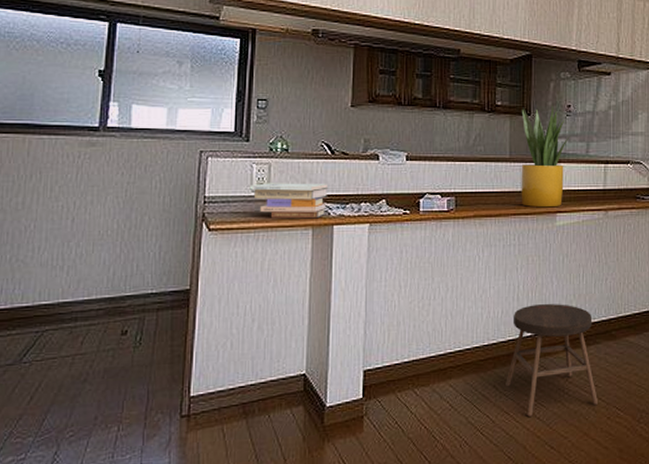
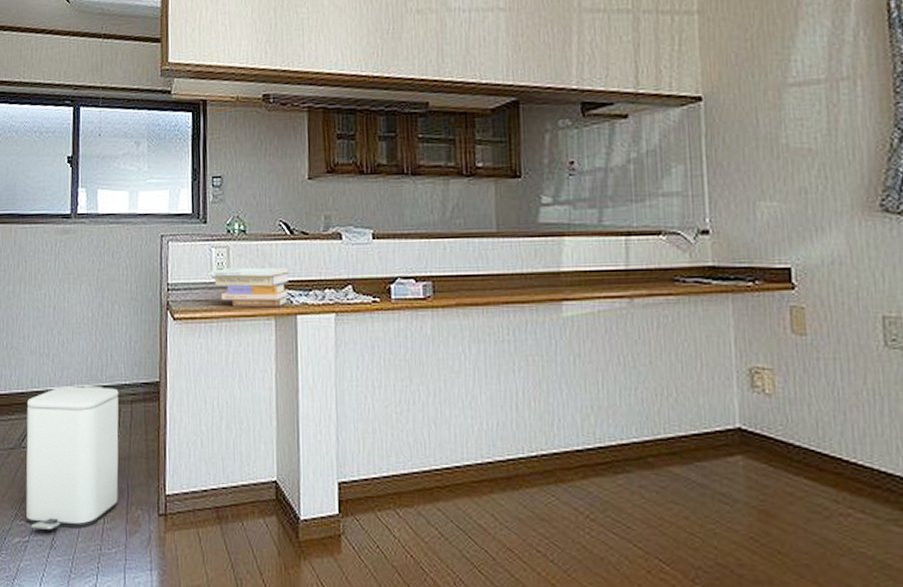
pedal bin: none [24,297,144,445] -> present [26,386,119,530]
stool: present [506,304,598,417] -> none [506,417,632,558]
planter: present [521,105,570,208] -> none [509,162,576,294]

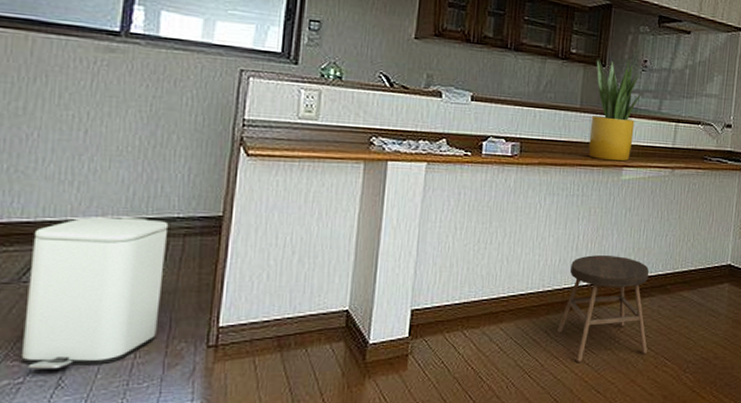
books: present [209,267,289,308] -> none [295,110,385,153]
stool: none [506,417,632,558] -> present [557,255,650,362]
planter: none [509,162,576,294] -> present [588,57,644,162]

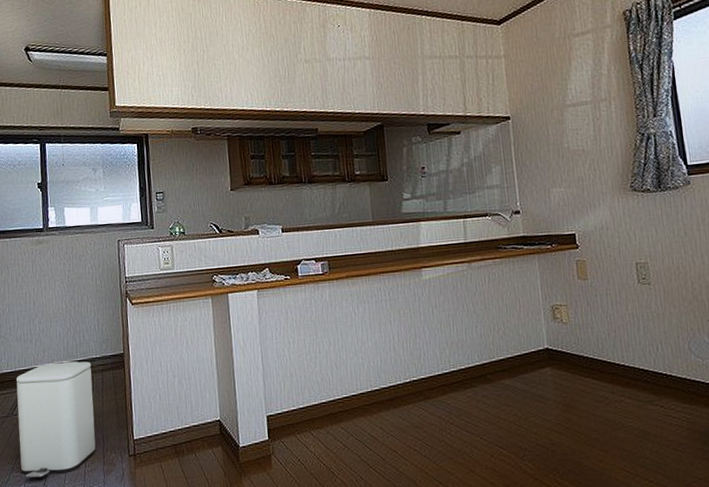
stool: present [557,255,650,362] -> none [391,351,480,455]
planter: present [588,57,644,162] -> none [379,169,427,265]

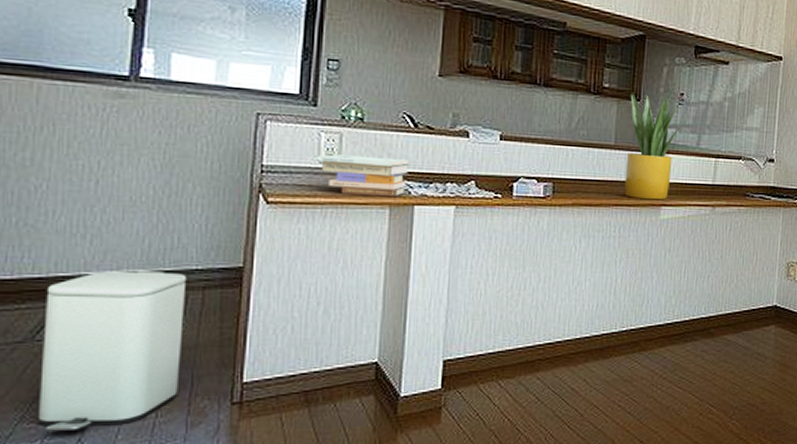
books: none [158,259,221,291] -> present [316,154,410,197]
planter: none [379,169,427,265] -> present [624,91,681,200]

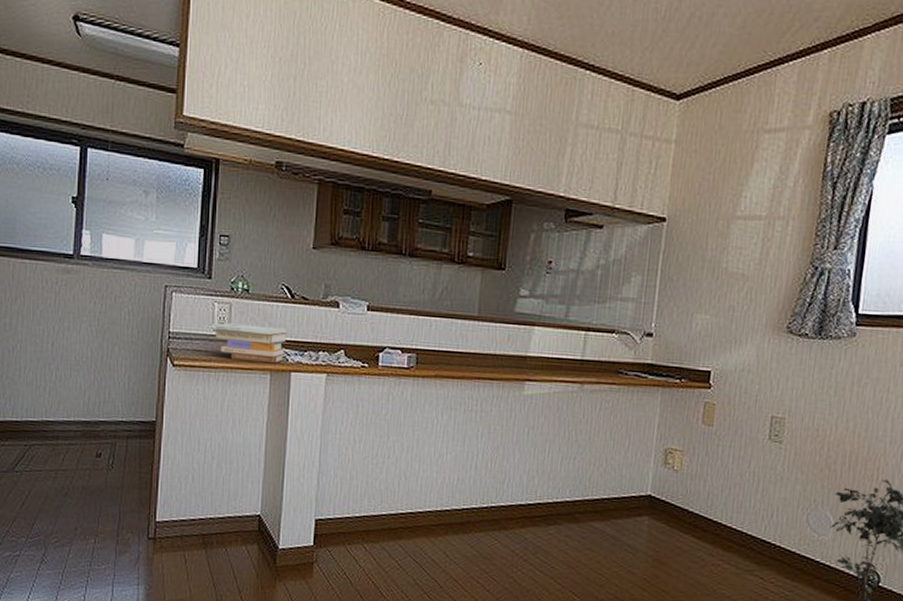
pedal bin: present [39,271,187,431] -> none [18,418,115,547]
planter: present [624,91,681,200] -> none [487,259,549,375]

